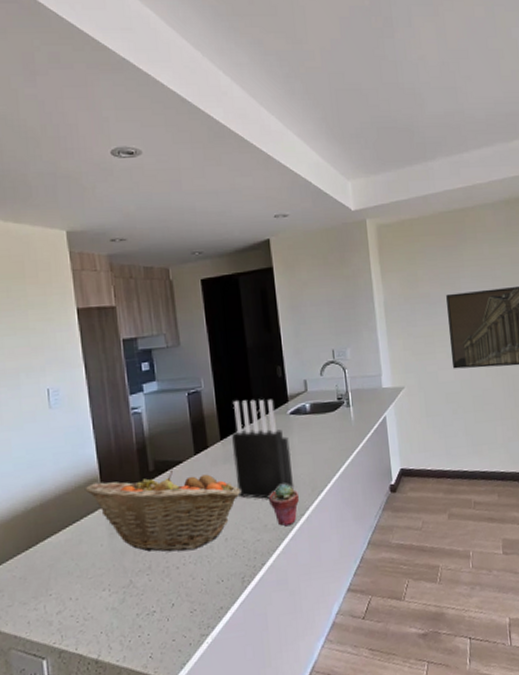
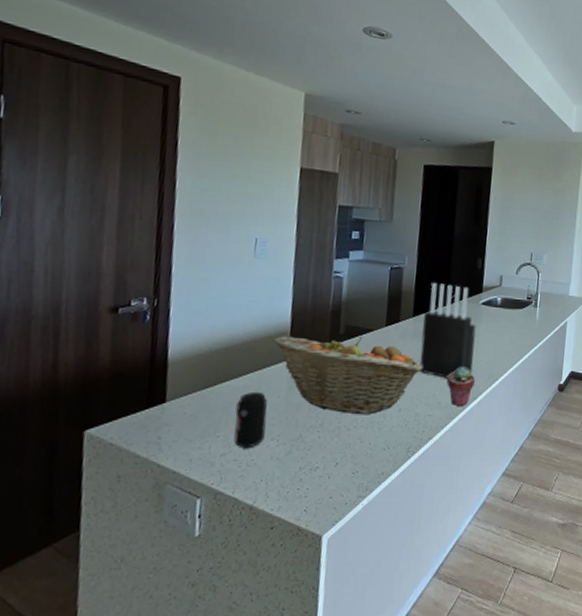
beverage can: none [62,543,96,603] -> present [234,391,267,449]

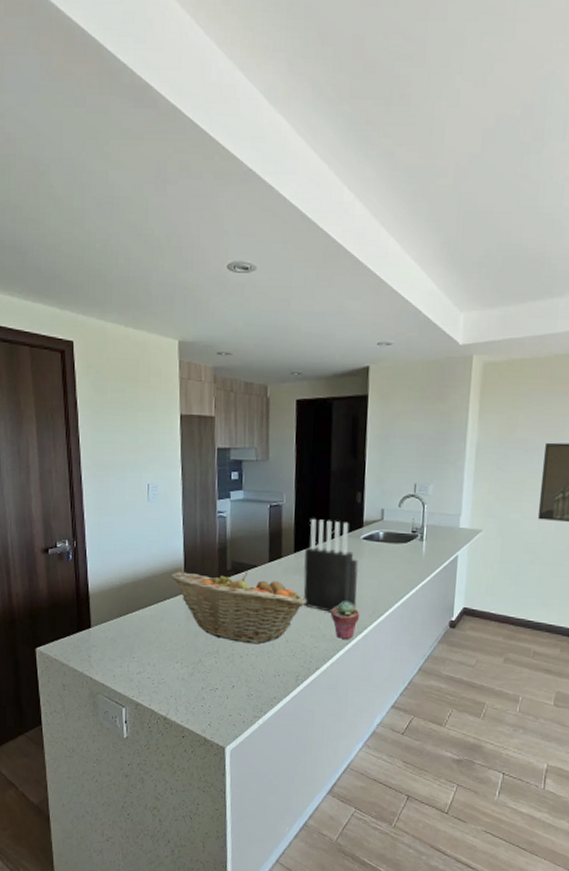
beverage can: present [234,391,267,449] -> none [145,620,171,669]

